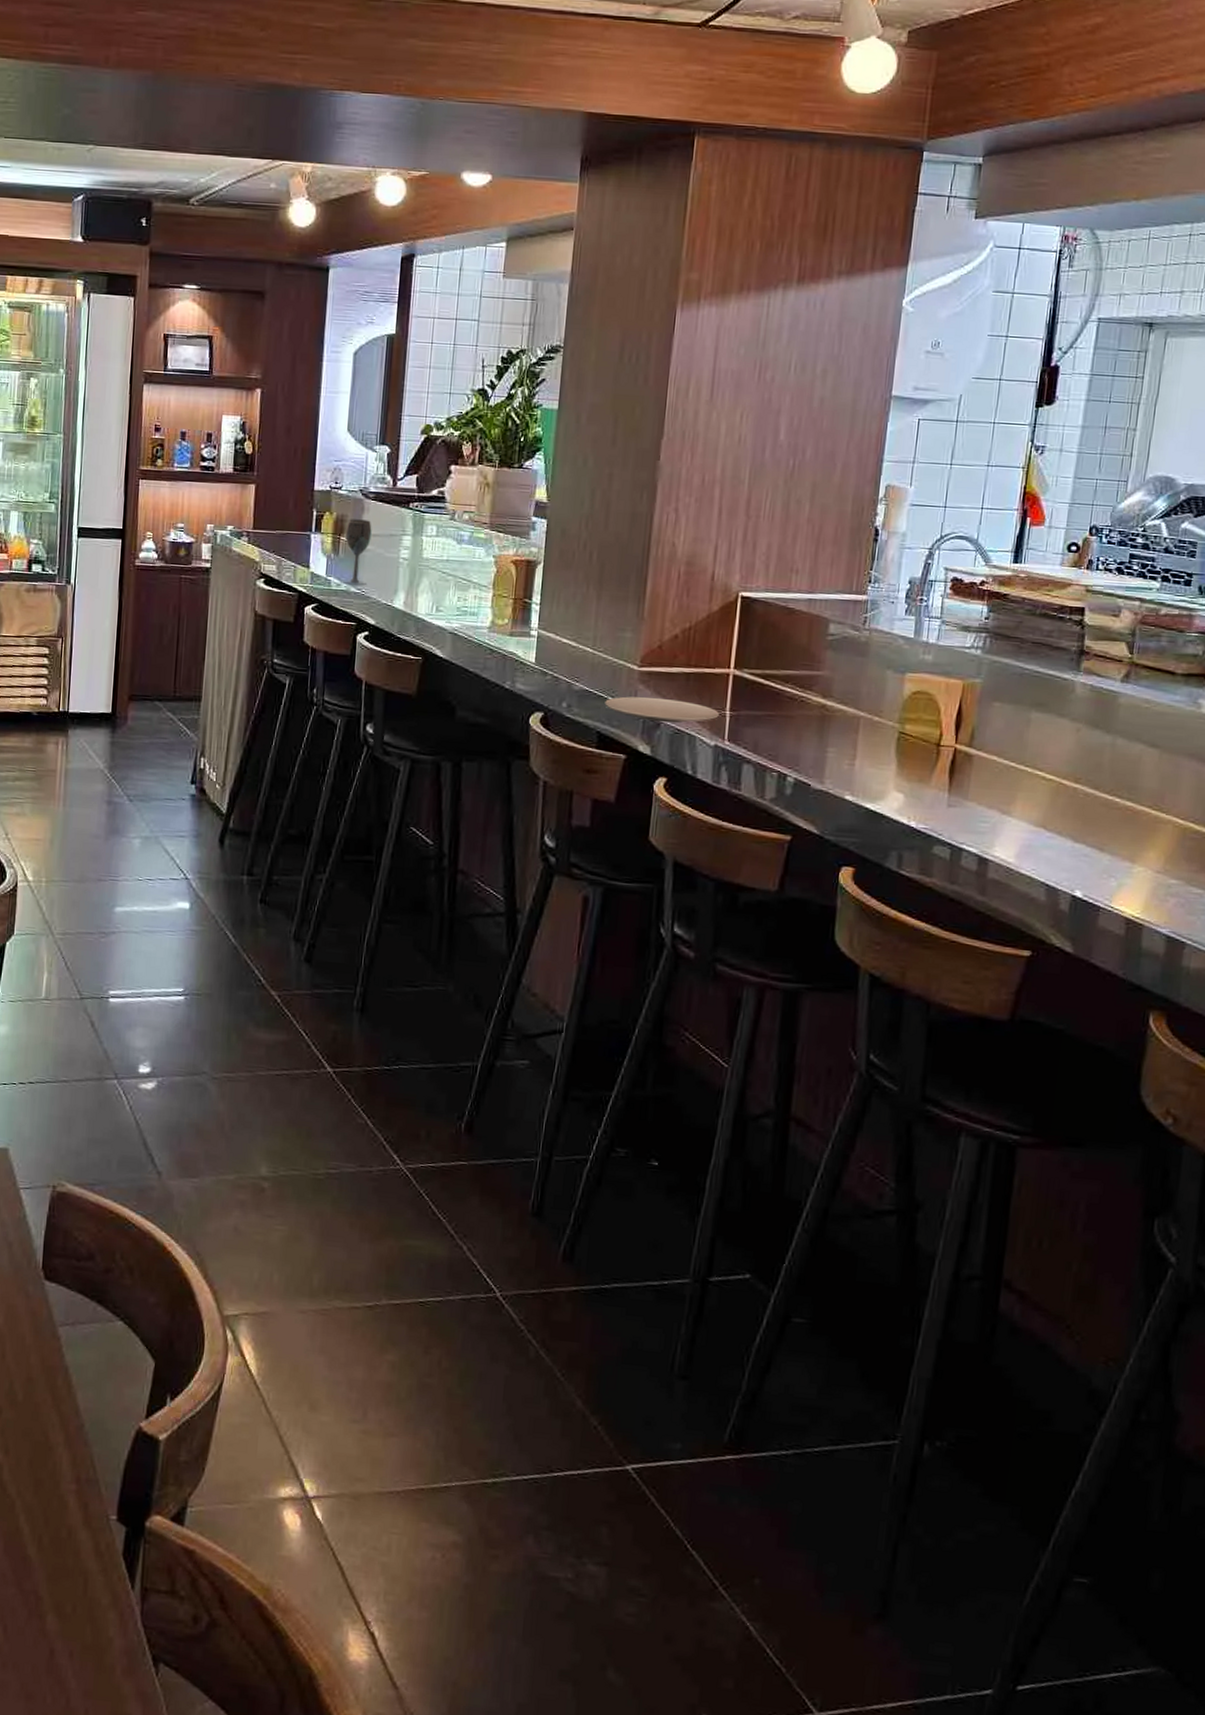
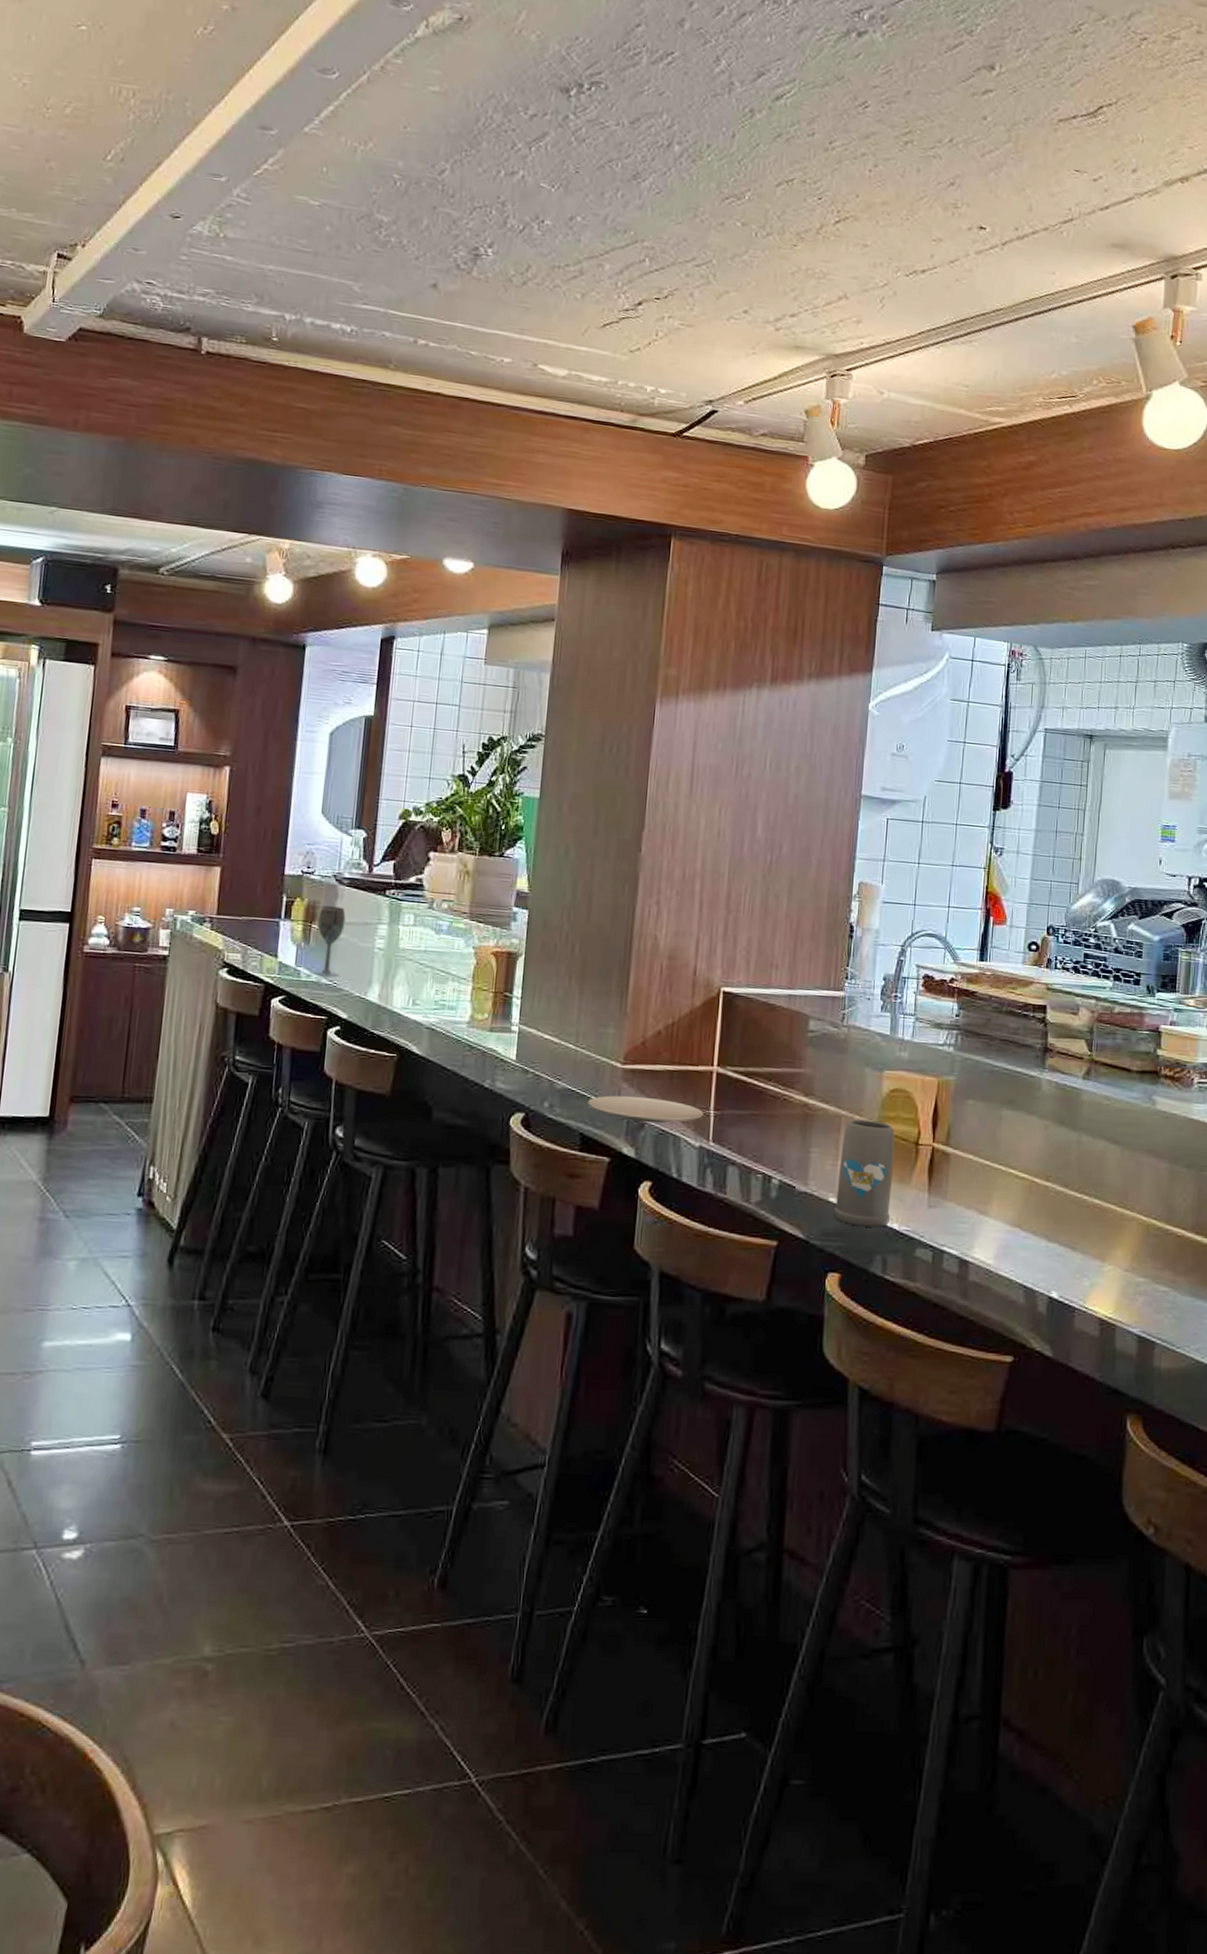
beer mug: none [849,720,916,825] -> present [834,1119,896,1228]

